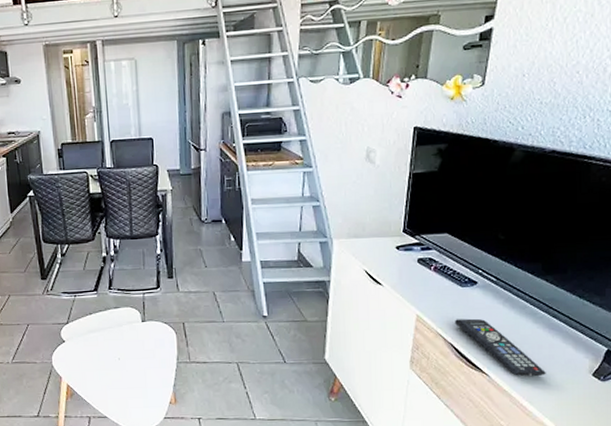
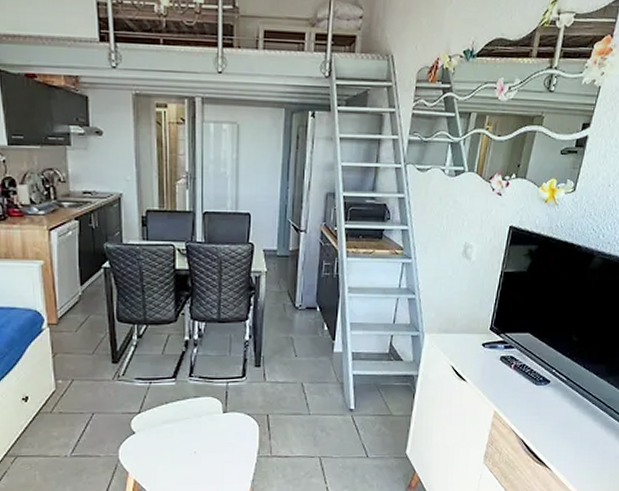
remote control: present [455,318,546,376] -> none [527,415,599,470]

